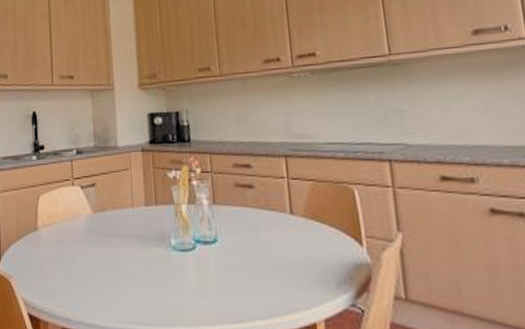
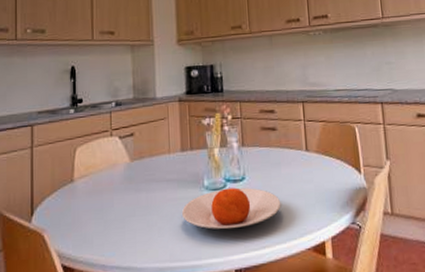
plate: none [148,250,261,296] -> present [182,187,281,230]

